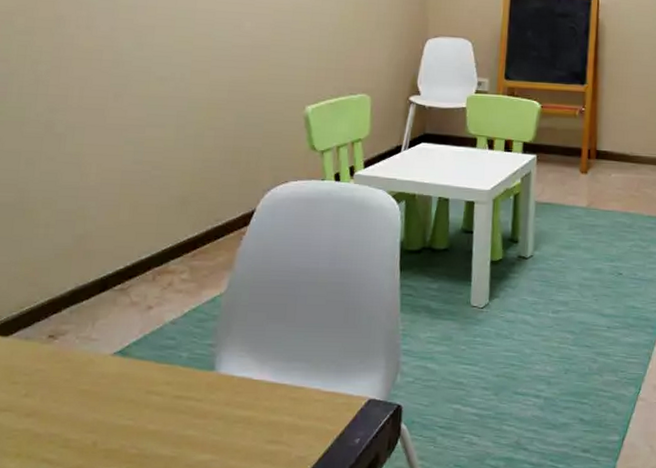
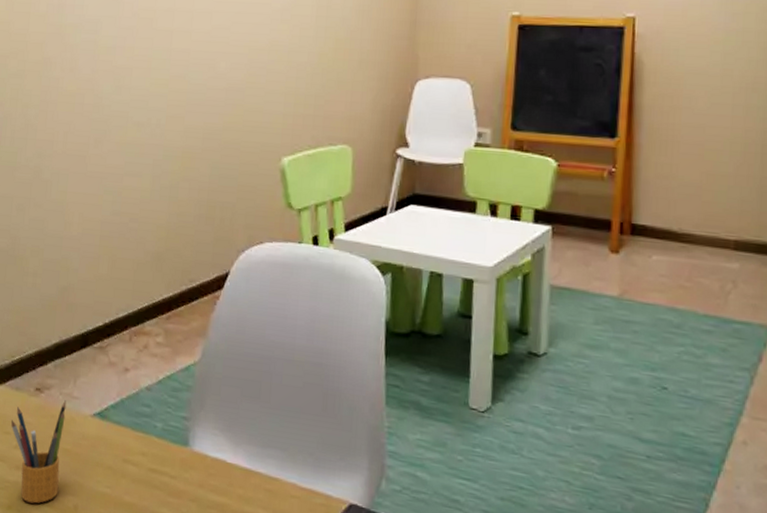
pencil box: none [20,343,84,447] -> present [11,400,67,504]

